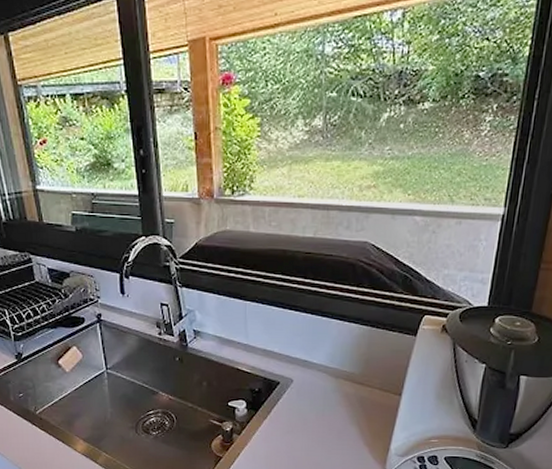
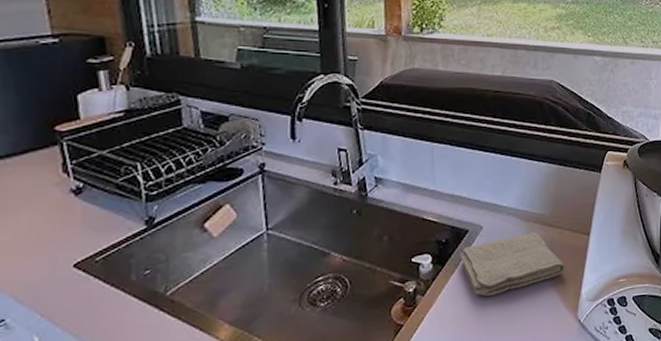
washcloth: none [272,389,375,441] -> present [460,232,565,296]

